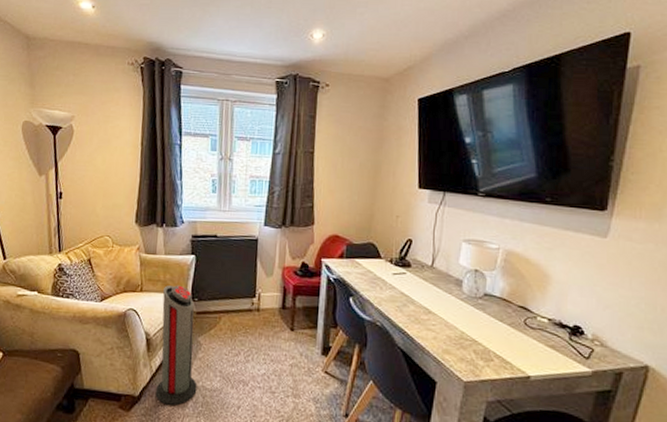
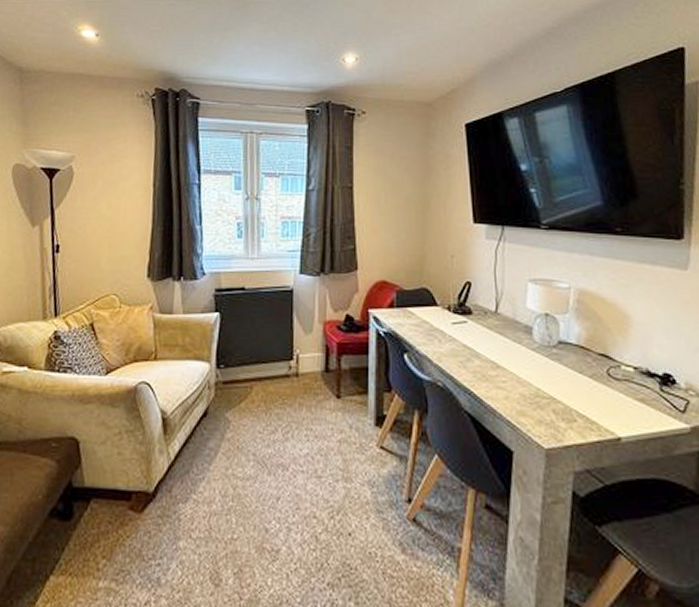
air purifier: present [155,285,198,406] -> none [174,350,226,501]

